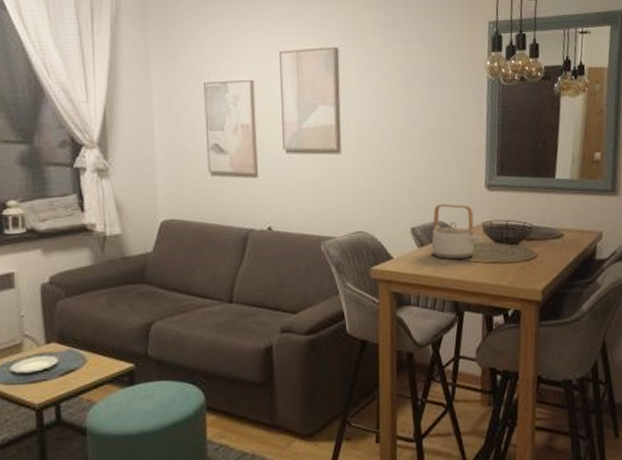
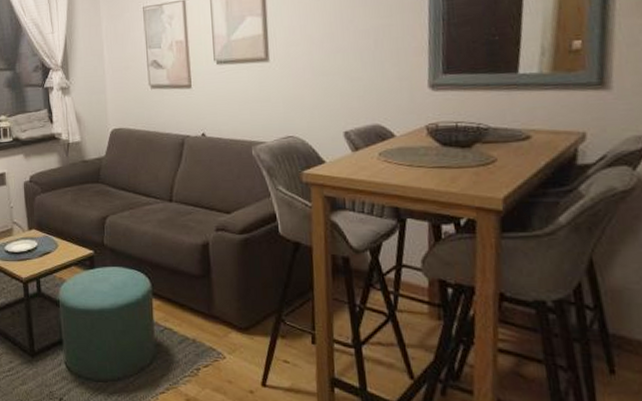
teapot: present [431,204,481,260] -> none [366,106,425,164]

